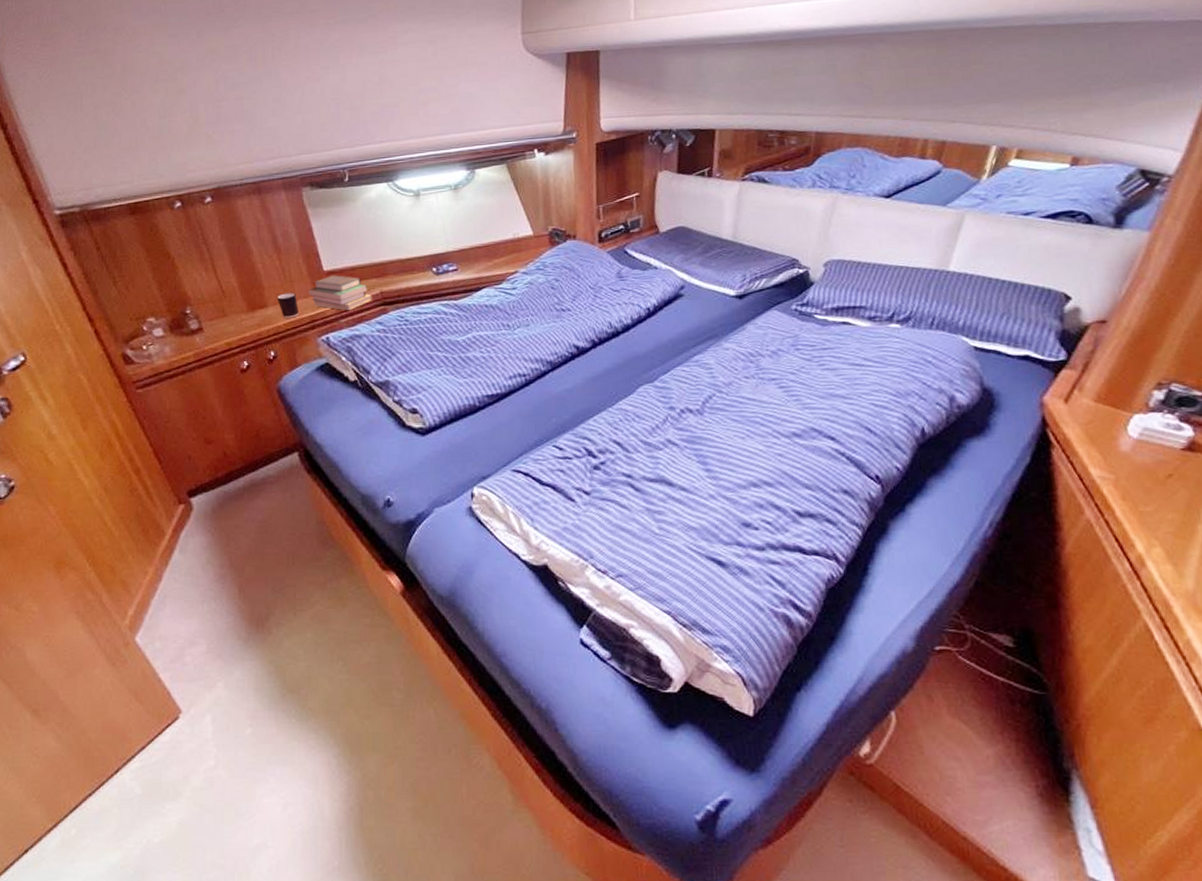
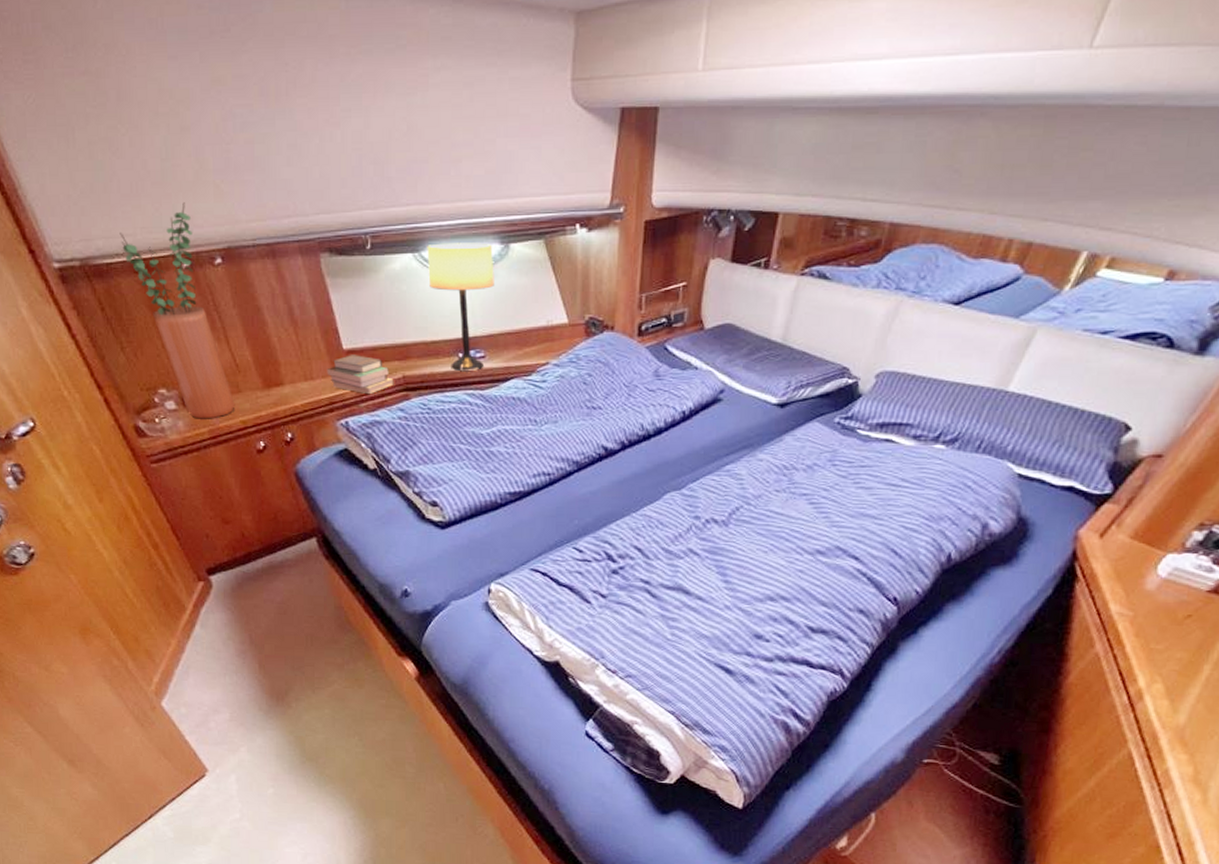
vase: none [118,152,221,344] -> present [119,202,235,419]
mug: present [276,293,300,318] -> none [293,371,318,399]
table lamp: none [400,170,463,285] -> present [427,243,494,372]

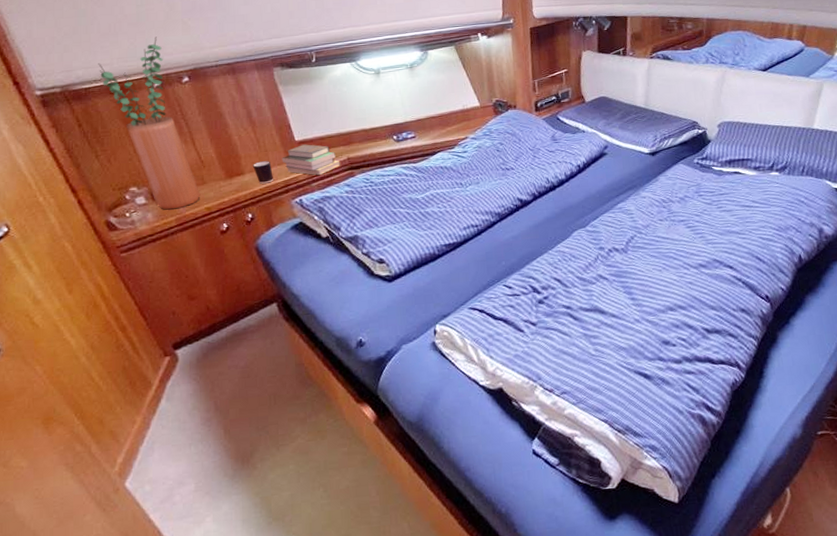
mug: none [293,371,318,399] -> present [252,161,274,184]
table lamp: present [427,243,494,372] -> none [362,51,418,150]

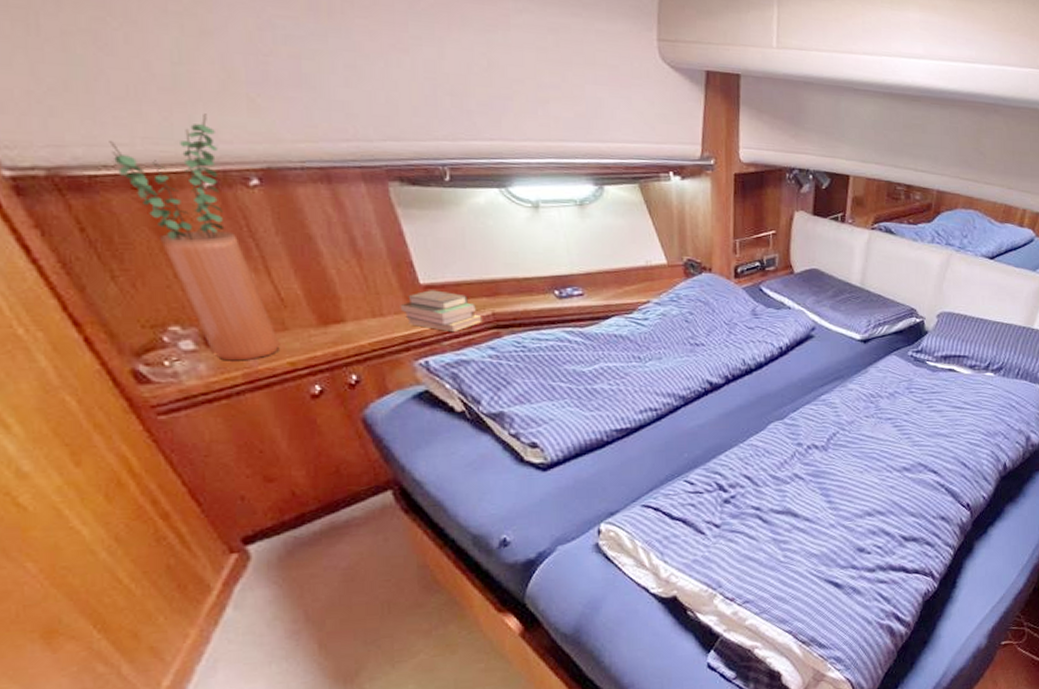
mug: present [252,161,274,184] -> none [357,307,389,337]

